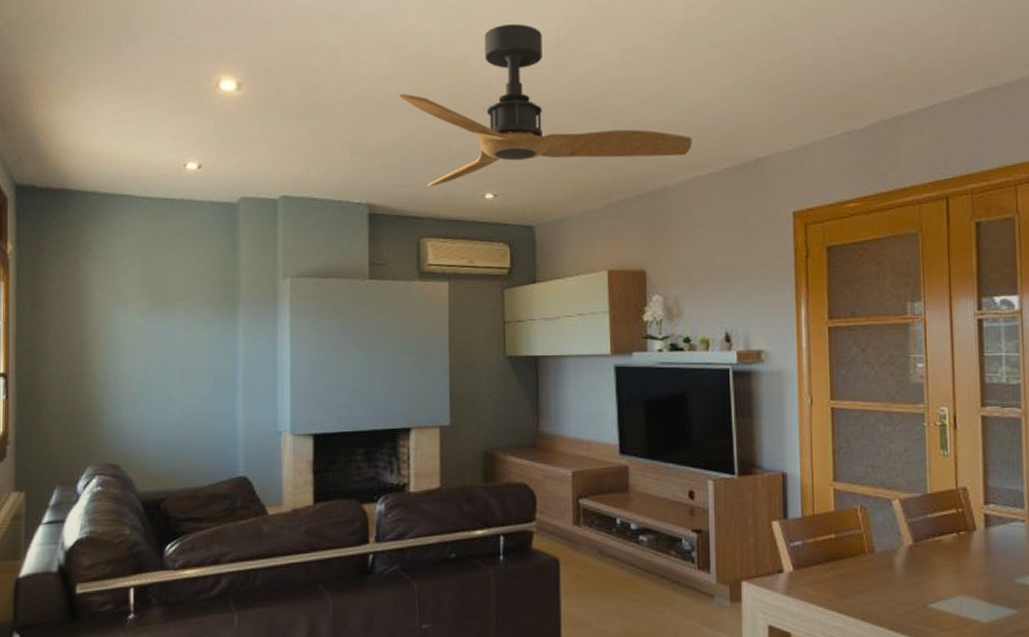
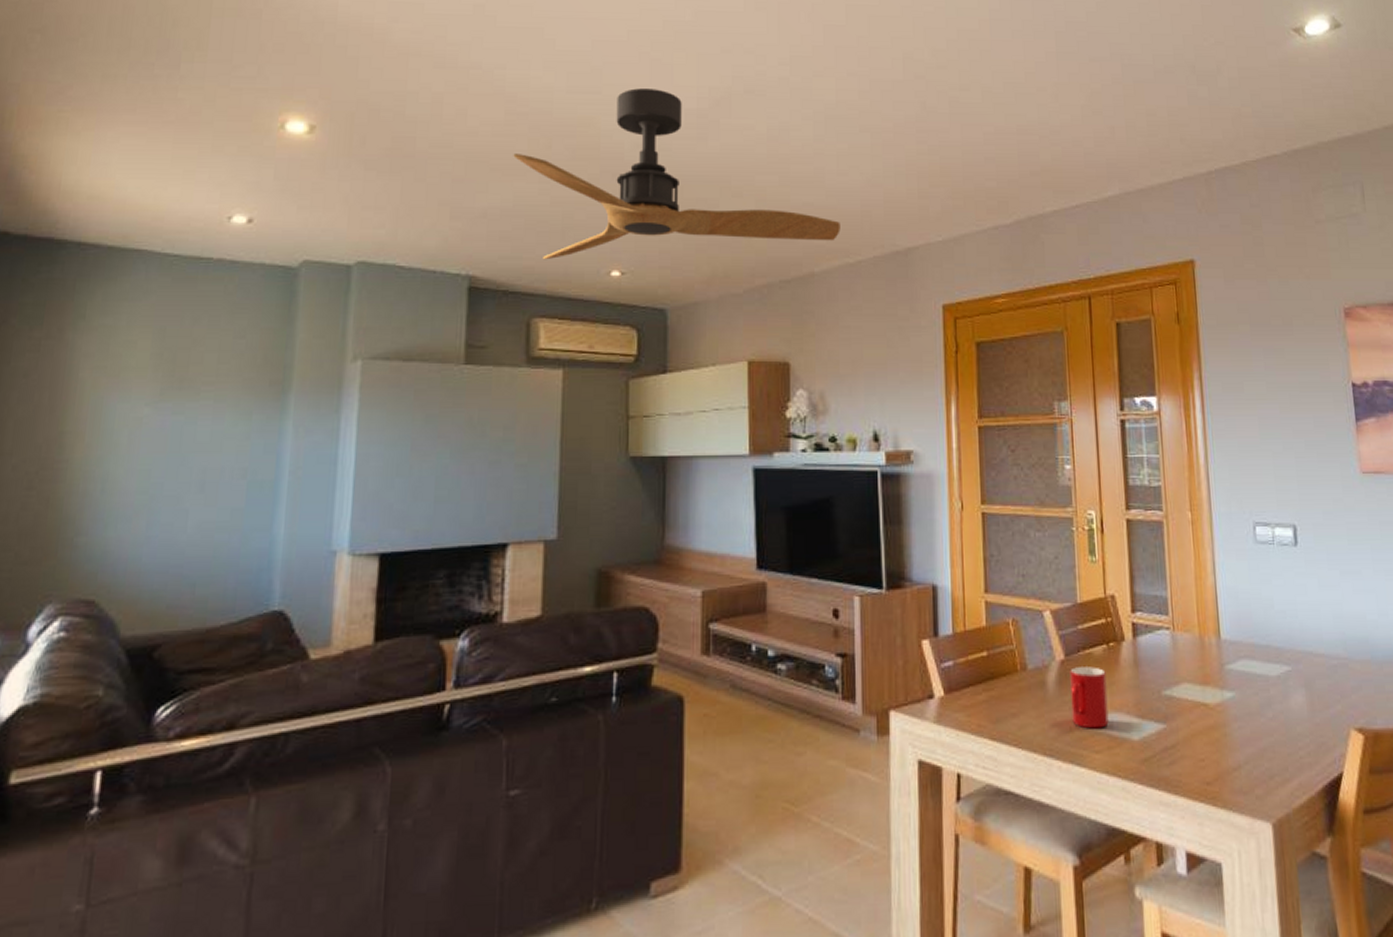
cup: none [918,552,957,610] -> present [1070,667,1109,729]

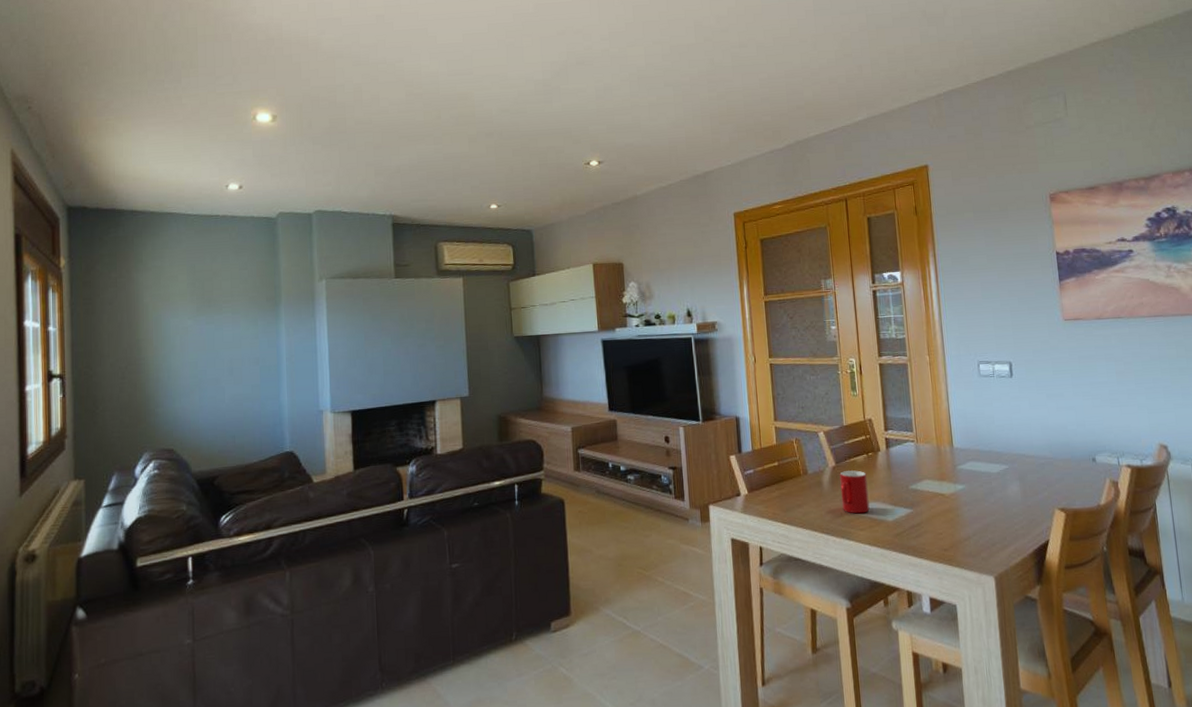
ceiling fan: present [513,88,840,260] -> none [414,67,655,200]

